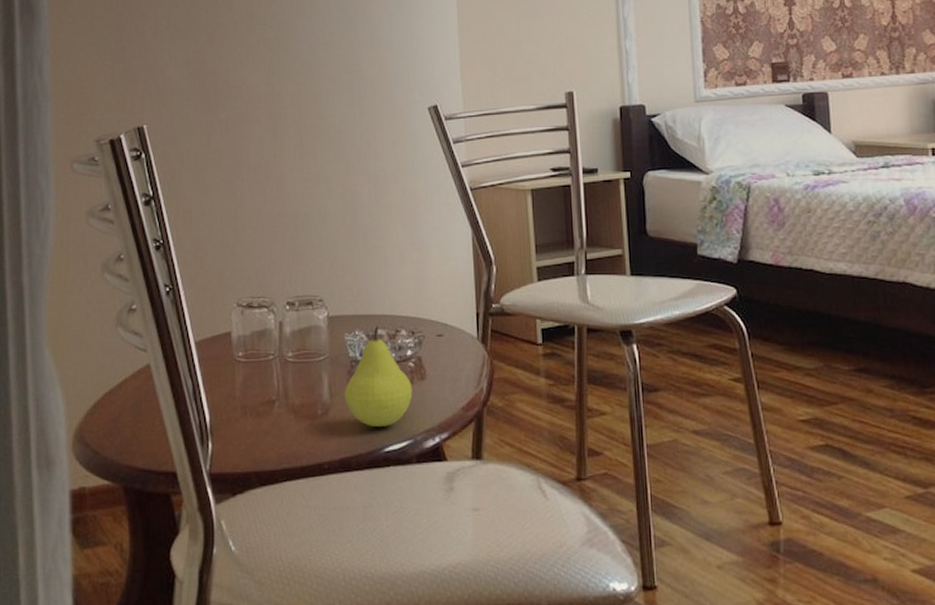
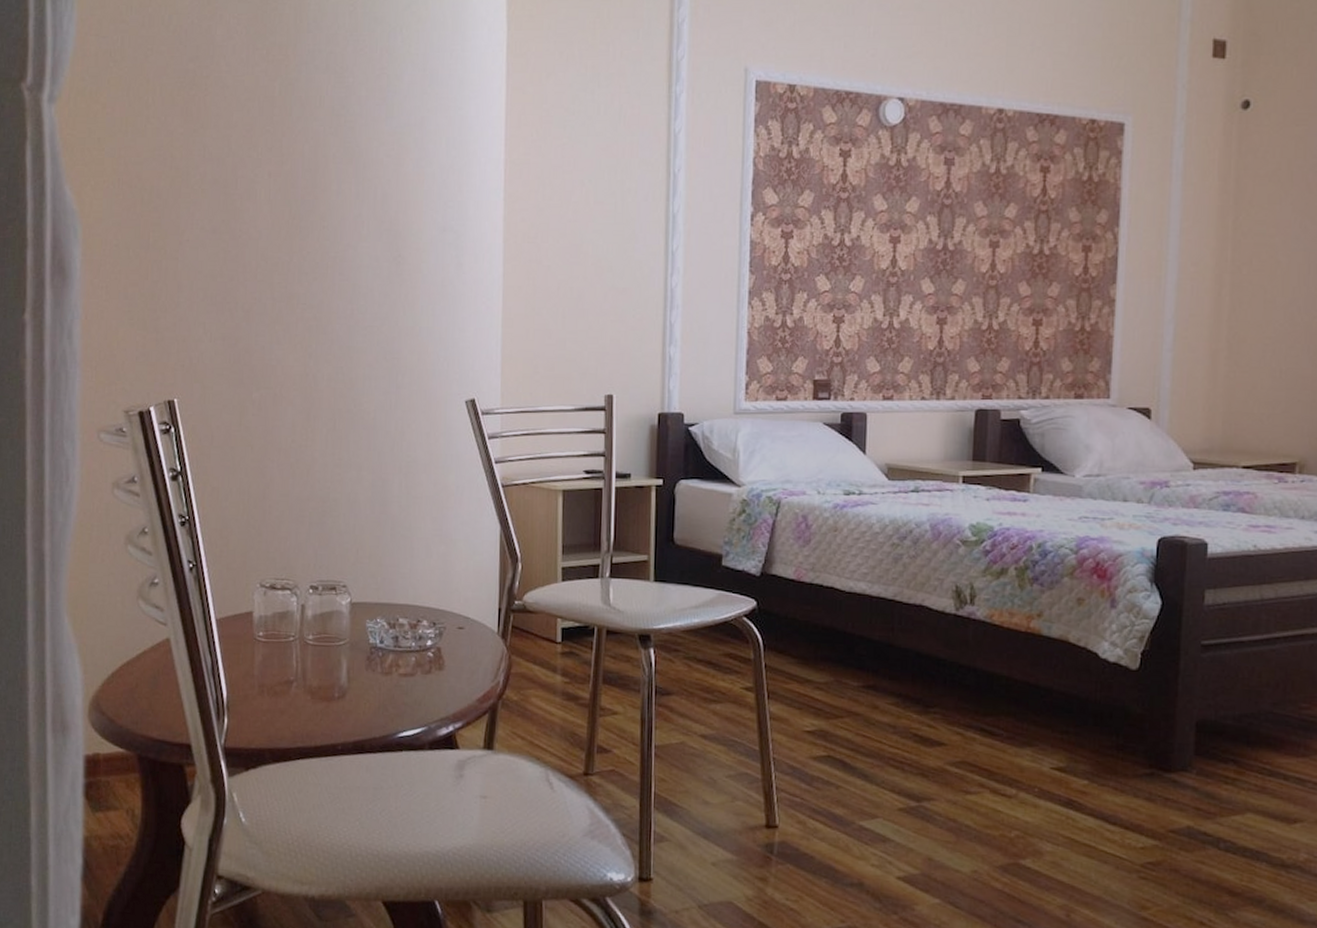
fruit: present [344,326,413,427] -> none [361,615,430,713]

